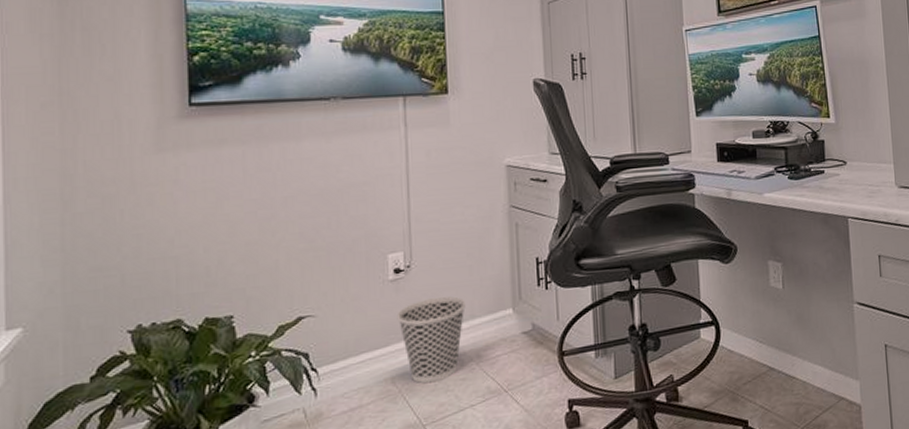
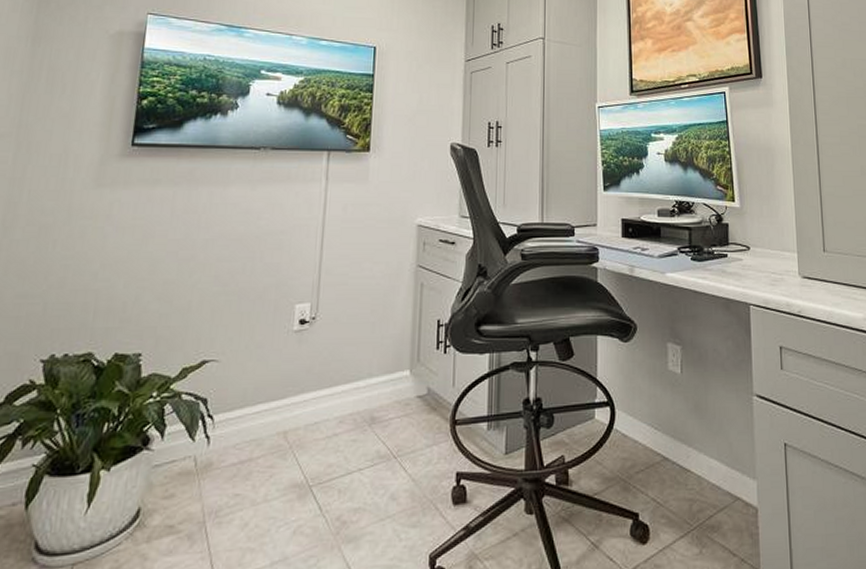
wastebasket: present [397,296,466,384] -> none [296,353,365,442]

